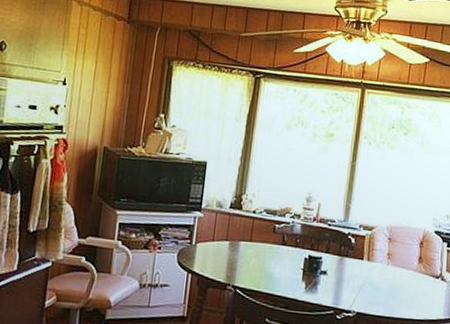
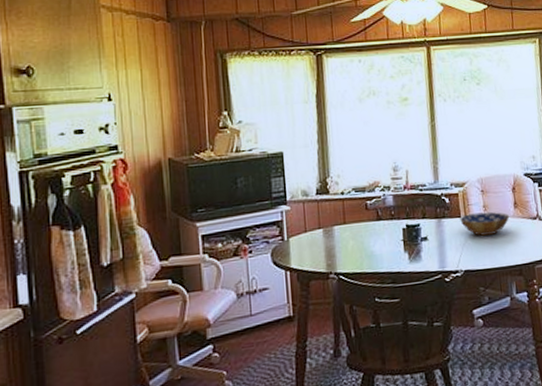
bowl: none [362,258,413,284] -> present [460,212,510,236]

